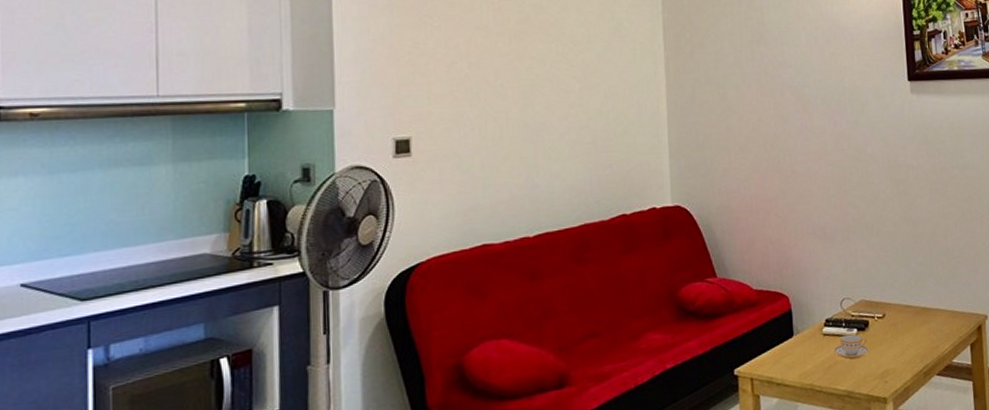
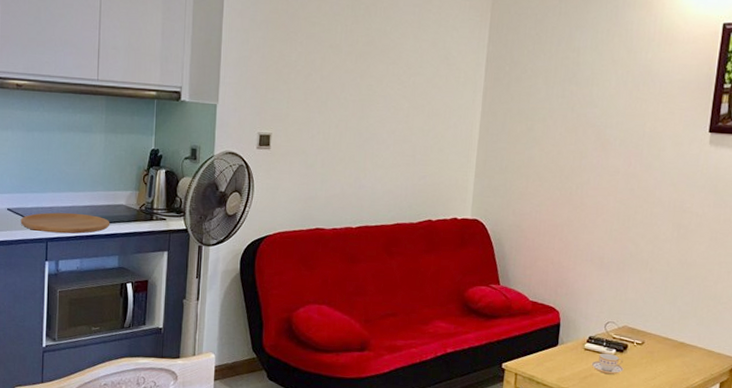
cutting board: none [43,274,189,309] -> present [20,212,110,234]

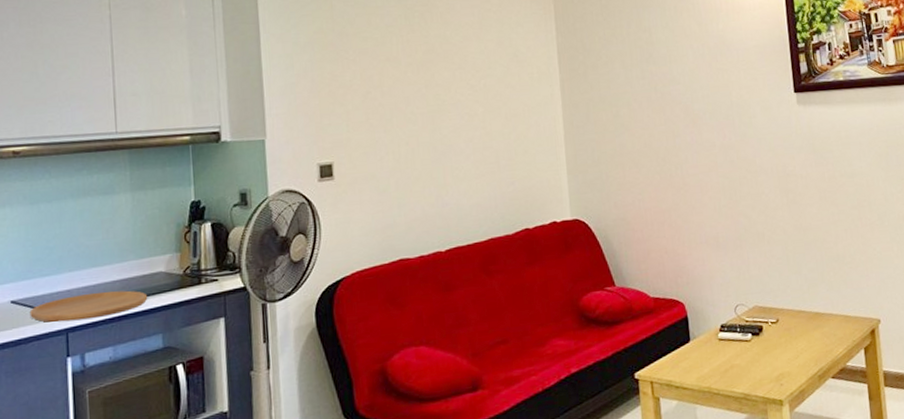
teacup: present [591,353,624,375] -> none [729,339,764,363]

